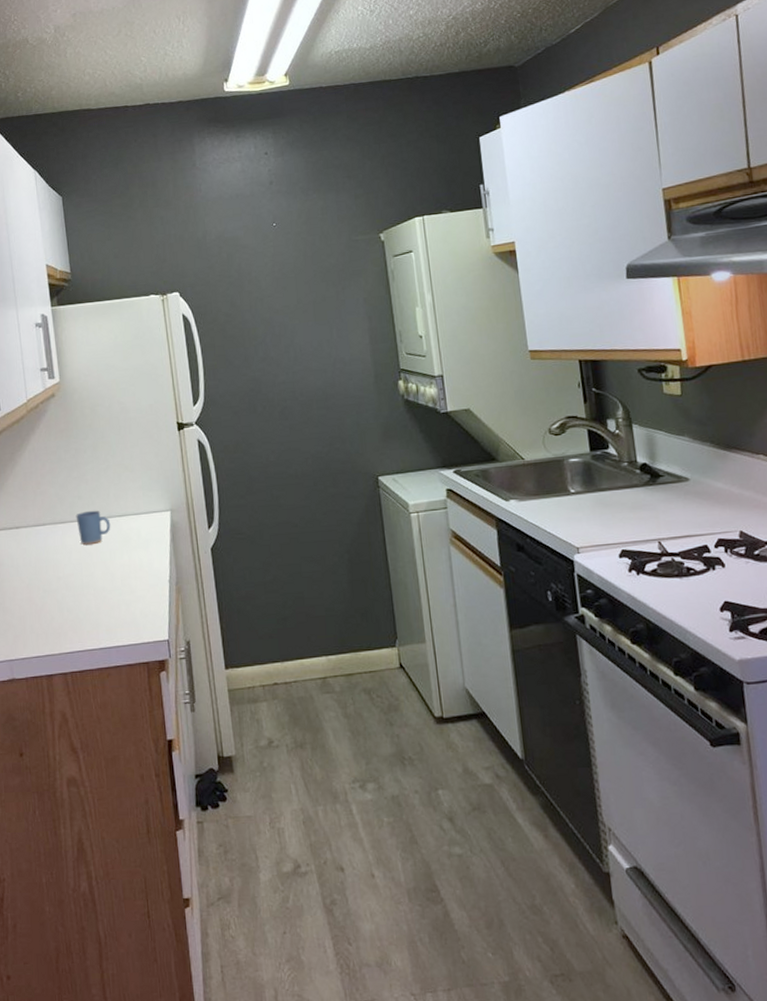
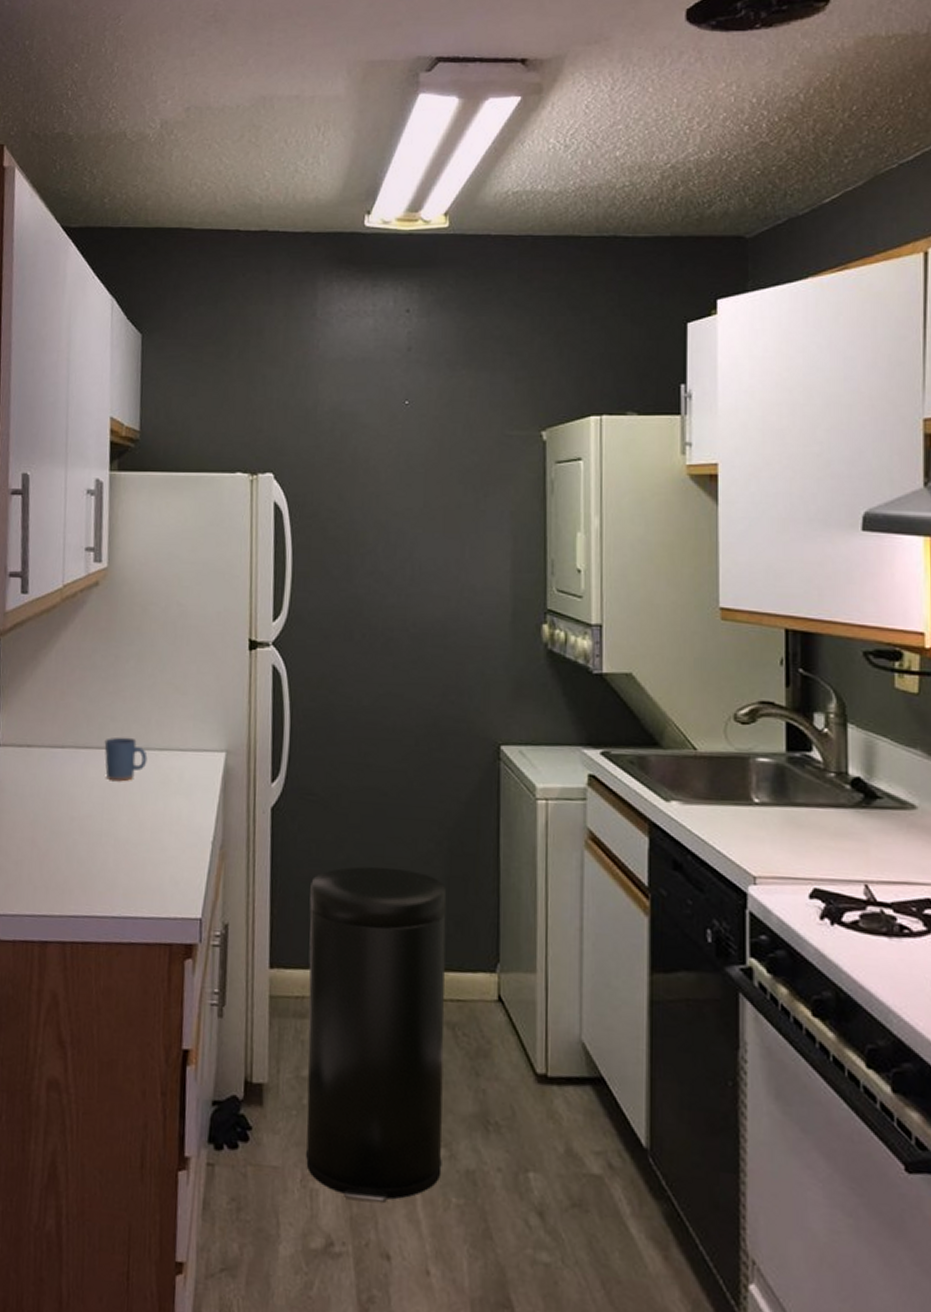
pedal bin: none [248,580,374,832] -> present [306,866,447,1204]

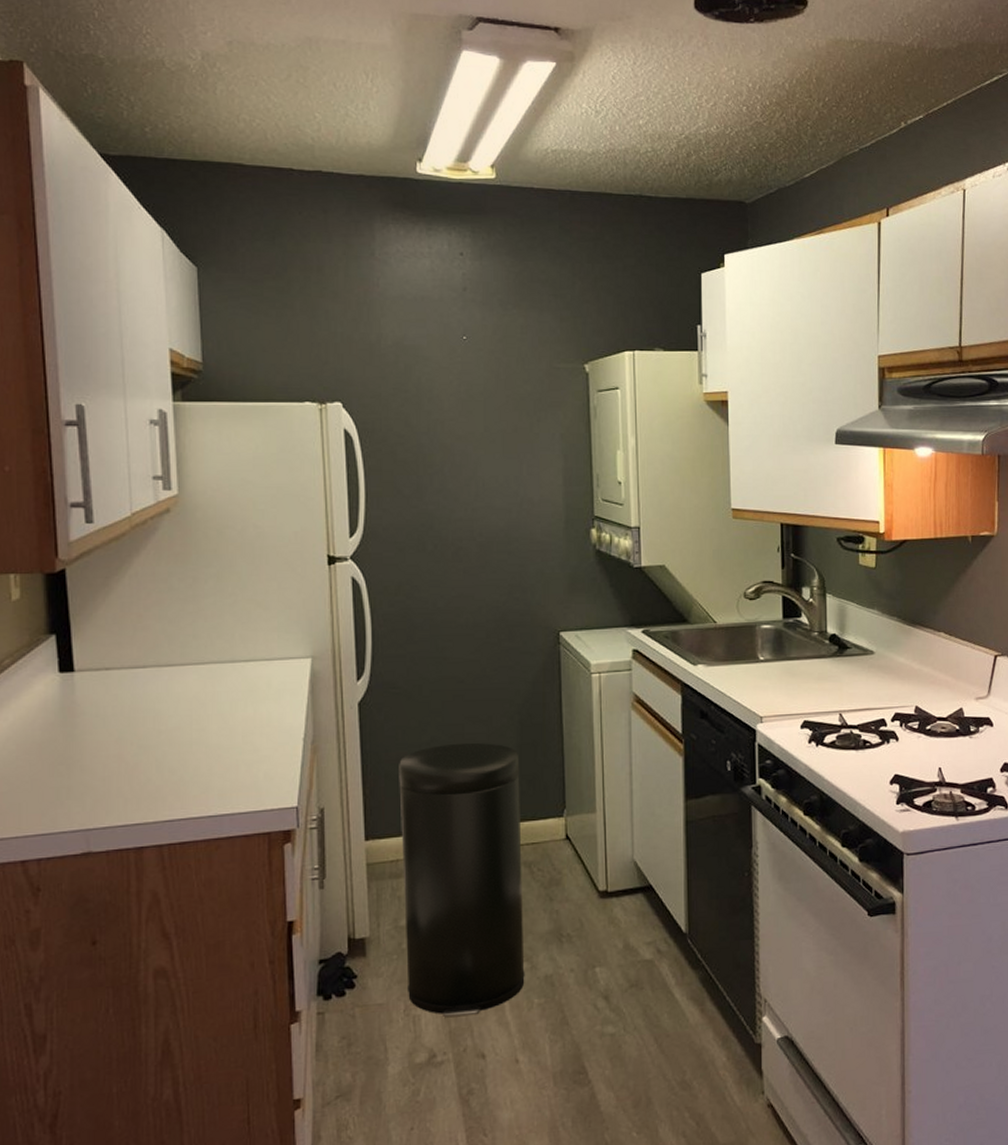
mug: present [104,737,148,781] -> none [188,652,234,694]

